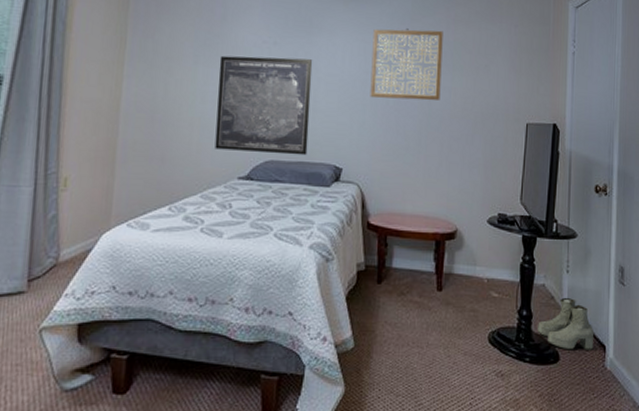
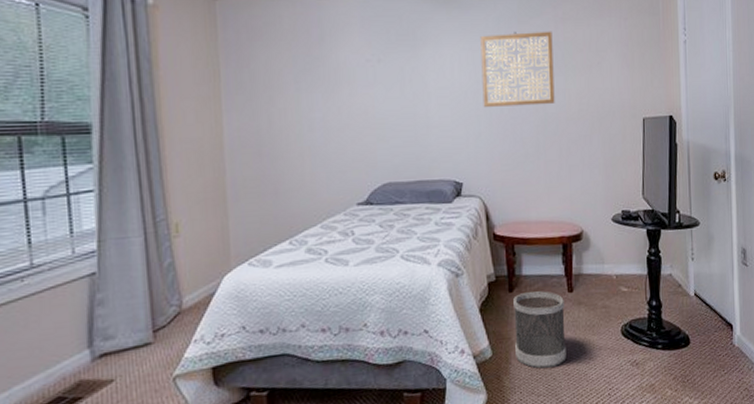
wall art: present [215,55,313,156] -> none [322,74,426,177]
wastebasket: none [378,285,432,367] -> present [513,291,566,369]
boots: present [537,297,595,350] -> none [667,283,722,333]

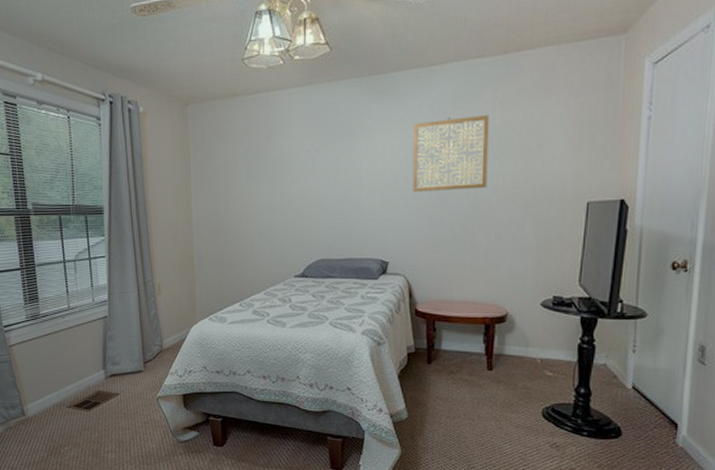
wastebasket: present [513,291,566,369] -> none [430,365,483,436]

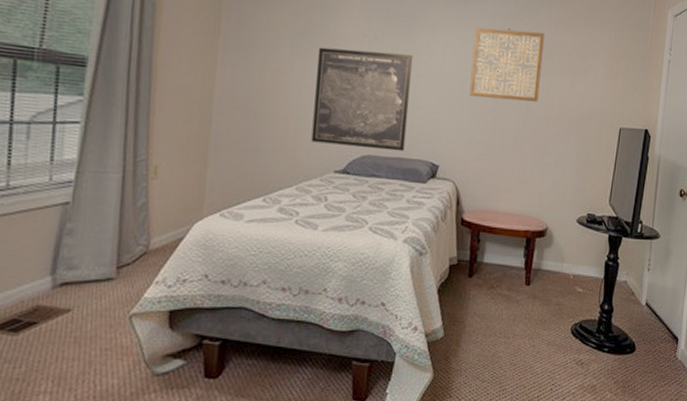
wall art: none [269,162,355,253] -> present [311,47,414,152]

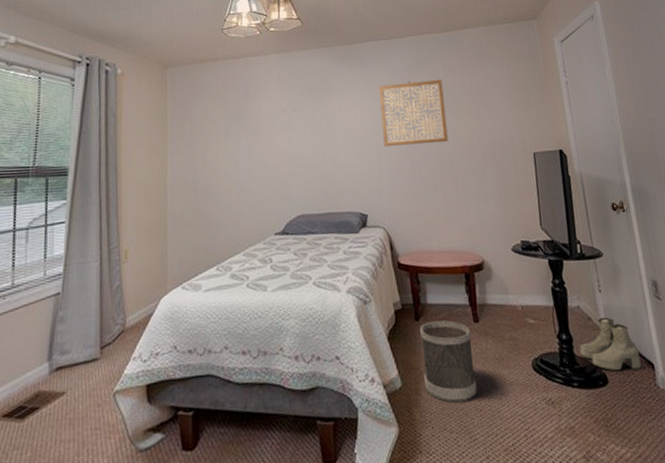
wall art: present [311,47,414,152] -> none [247,120,334,210]
wastebasket: none [466,279,521,355] -> present [420,320,477,403]
boots: none [617,293,669,342] -> present [579,317,641,371]

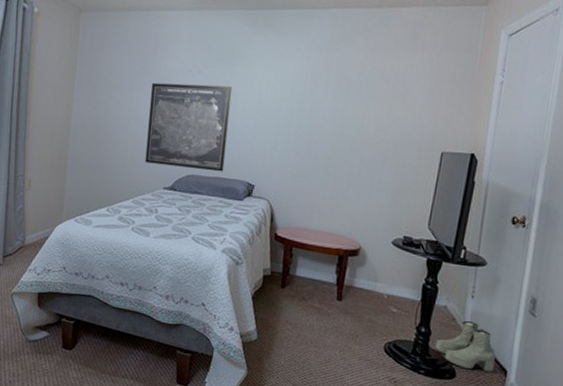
wall art: none [247,120,334,210] -> present [145,82,233,172]
wall art: present [379,79,449,146] -> none [284,58,361,127]
wastebasket: present [420,320,477,403] -> none [278,291,332,364]

